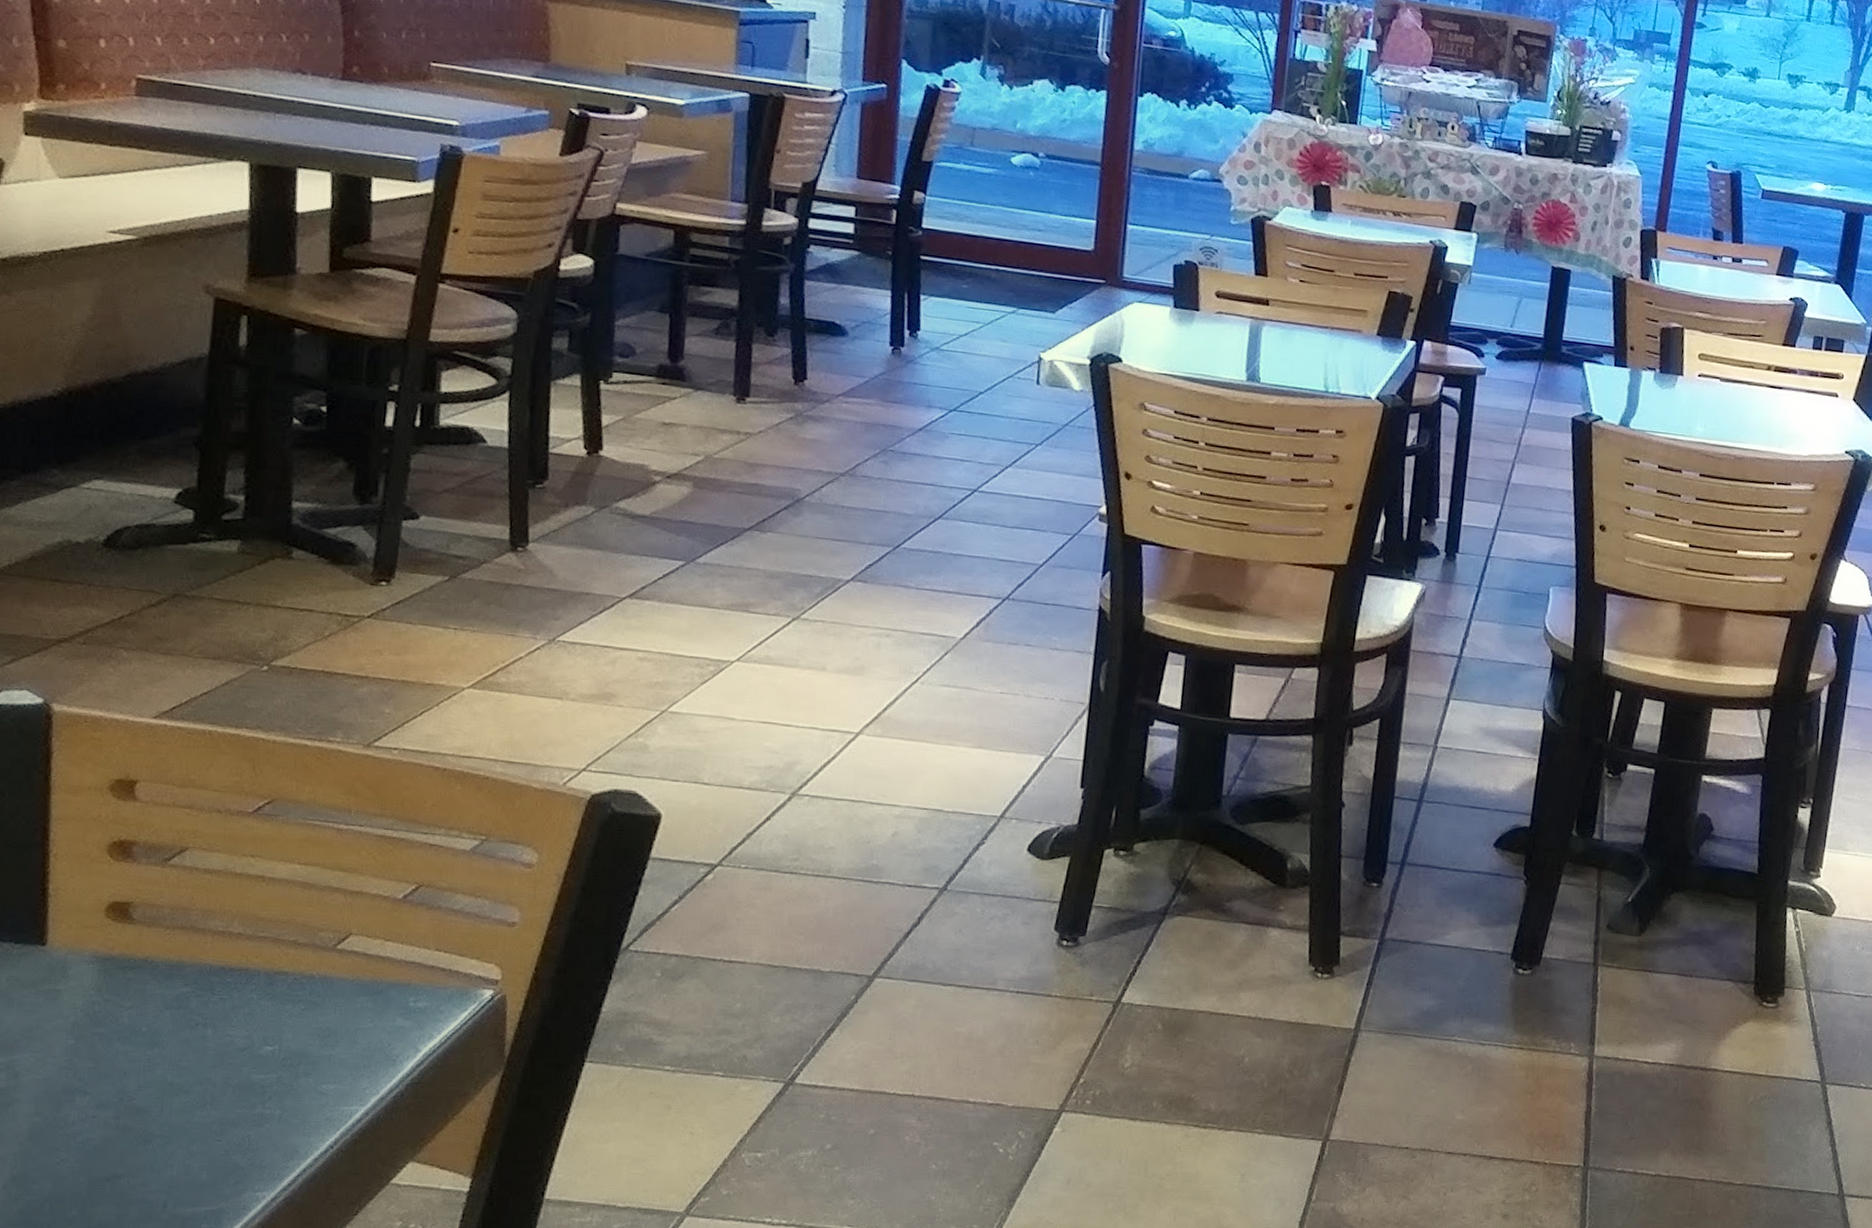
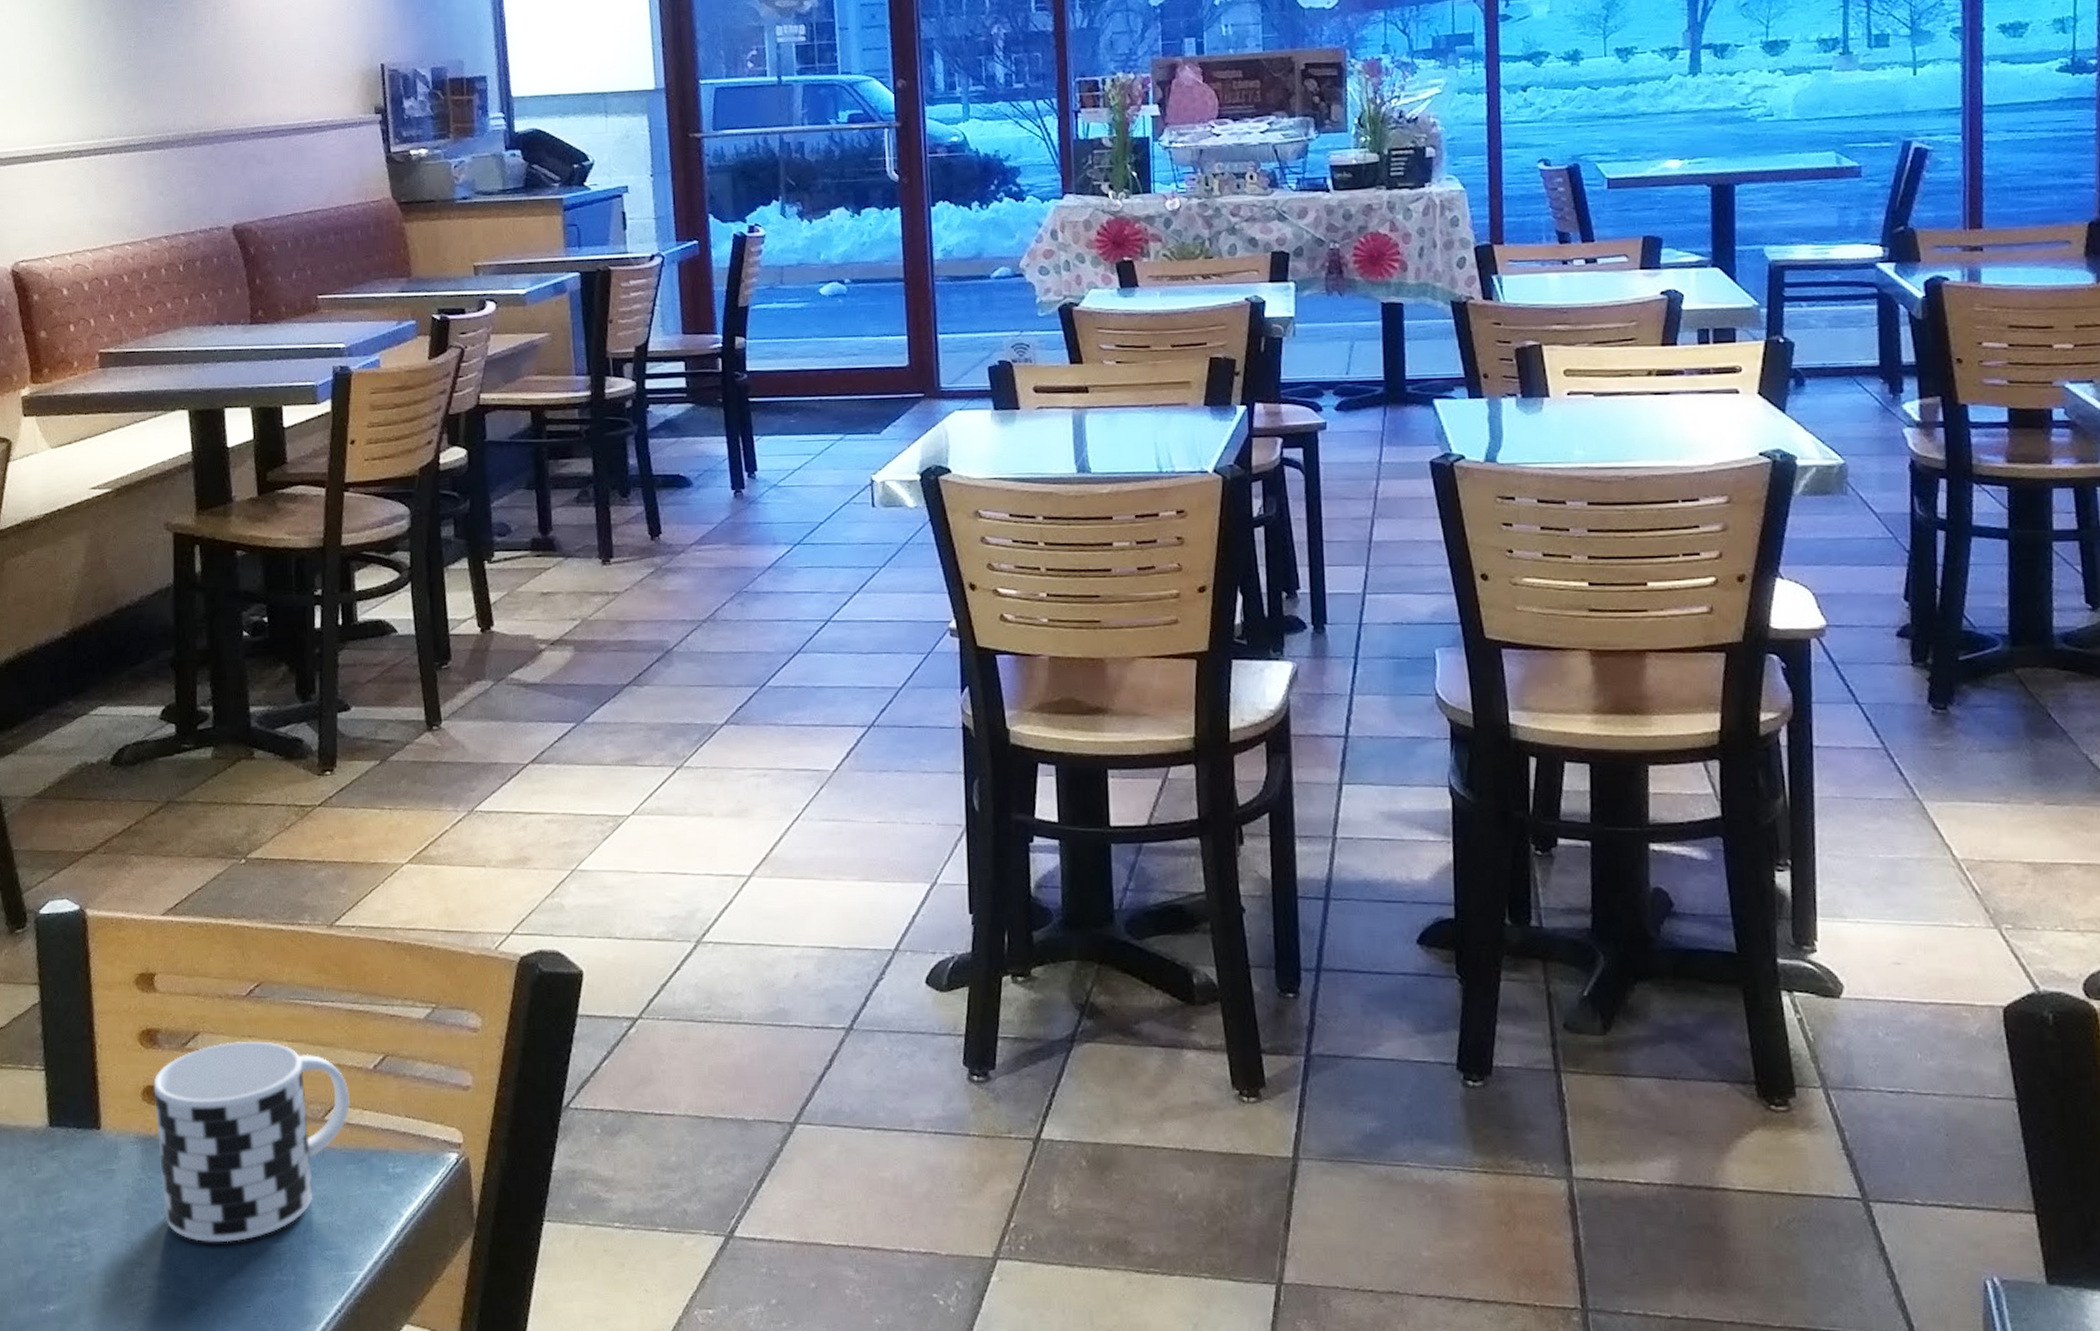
cup: none [120,860,370,1073] -> present [153,1040,350,1243]

